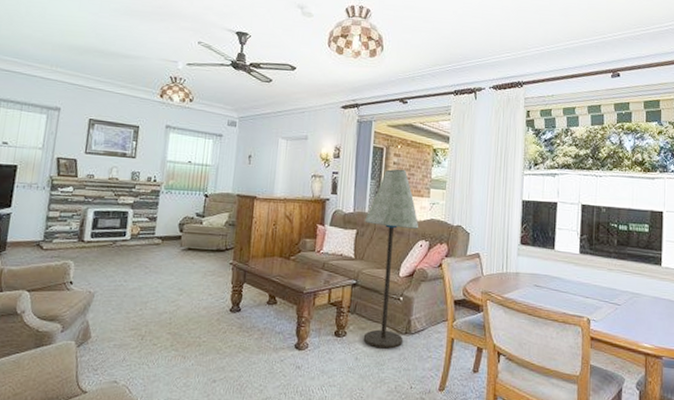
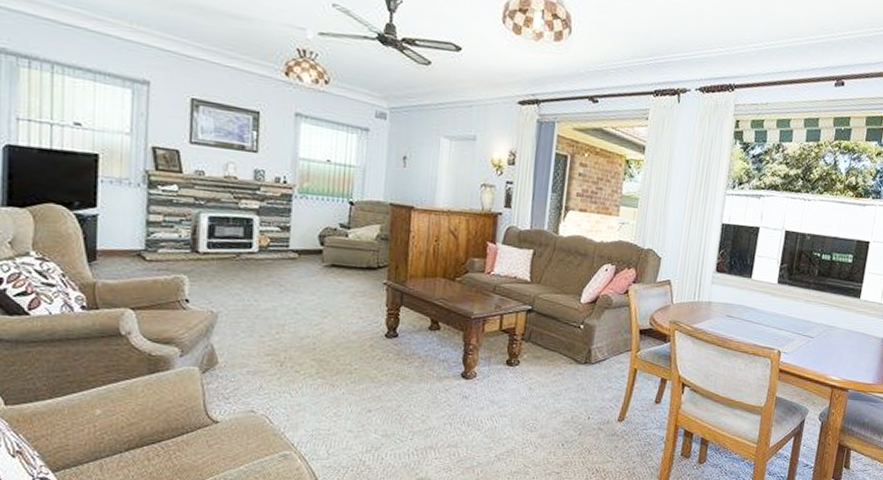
floor lamp: present [363,168,418,349] -> none [538,181,604,379]

